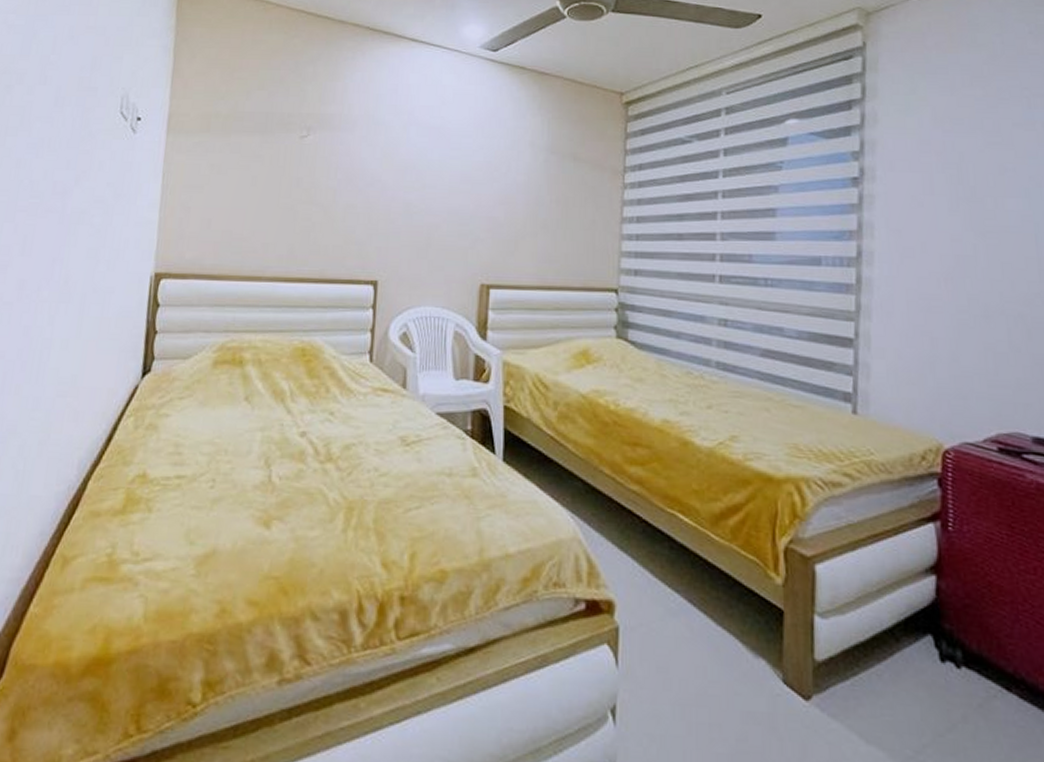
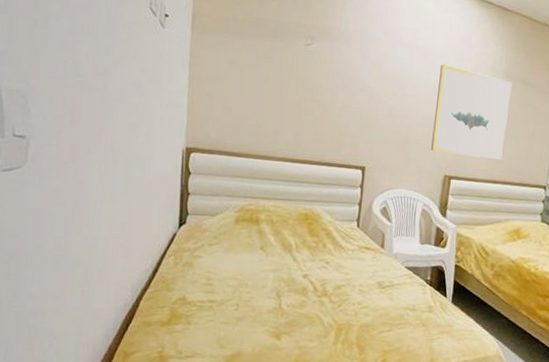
wall art: none [461,145,559,258] -> present [431,64,512,160]

